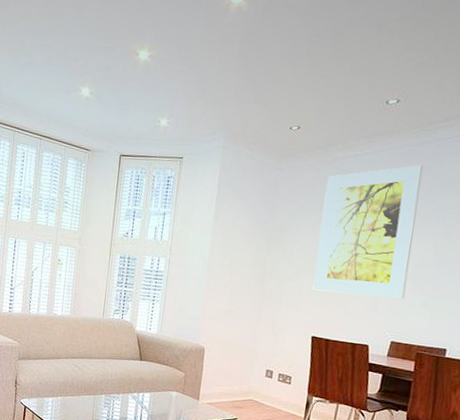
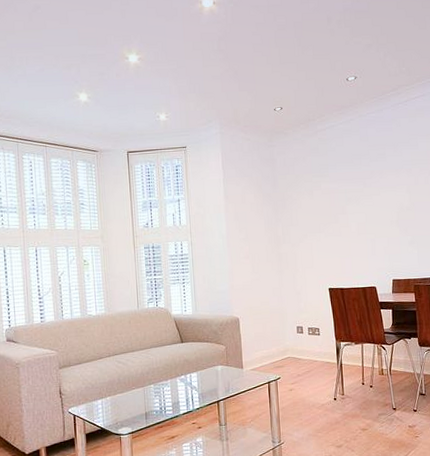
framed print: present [313,165,423,299] -> none [313,128,395,247]

